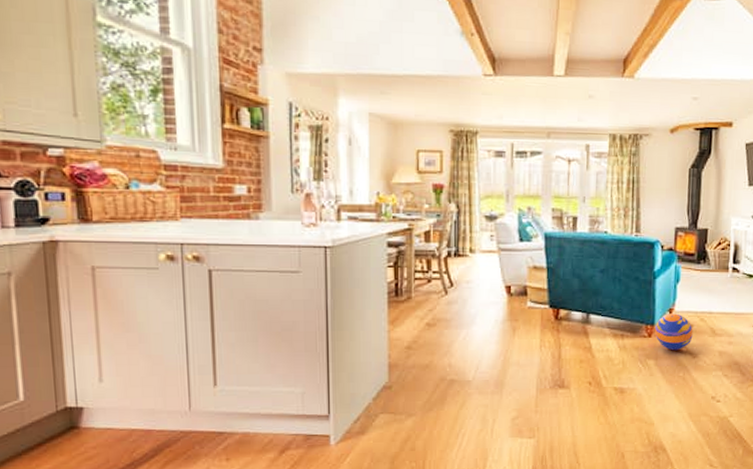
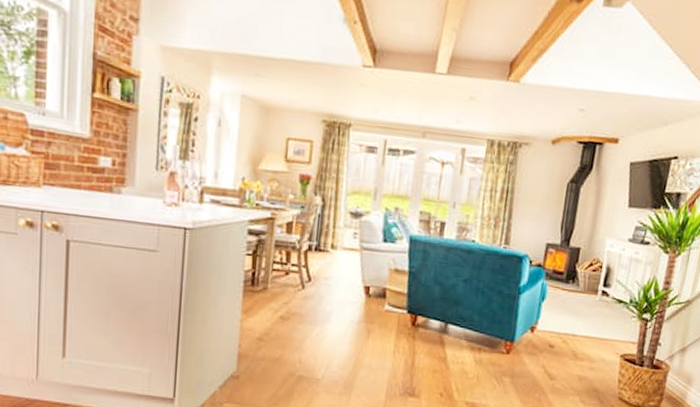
ball: present [655,313,693,351] -> none [514,331,554,371]

